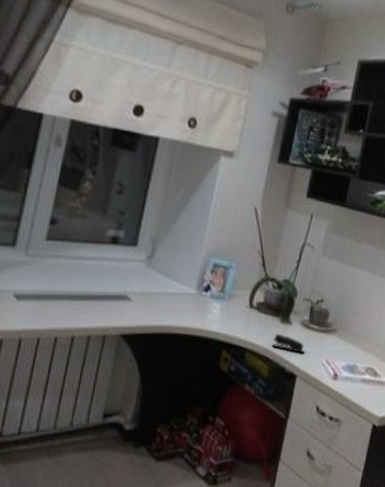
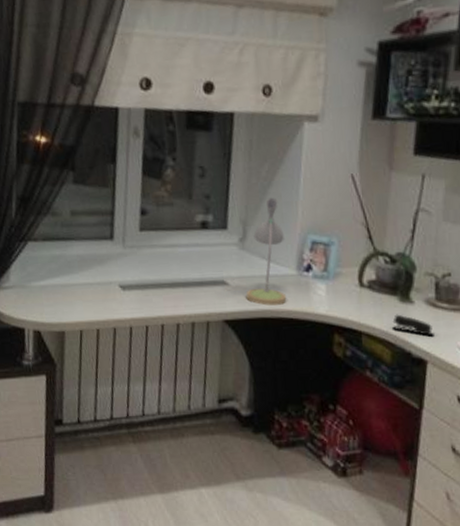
desk lamp: none [146,220,190,322] -> present [246,197,287,306]

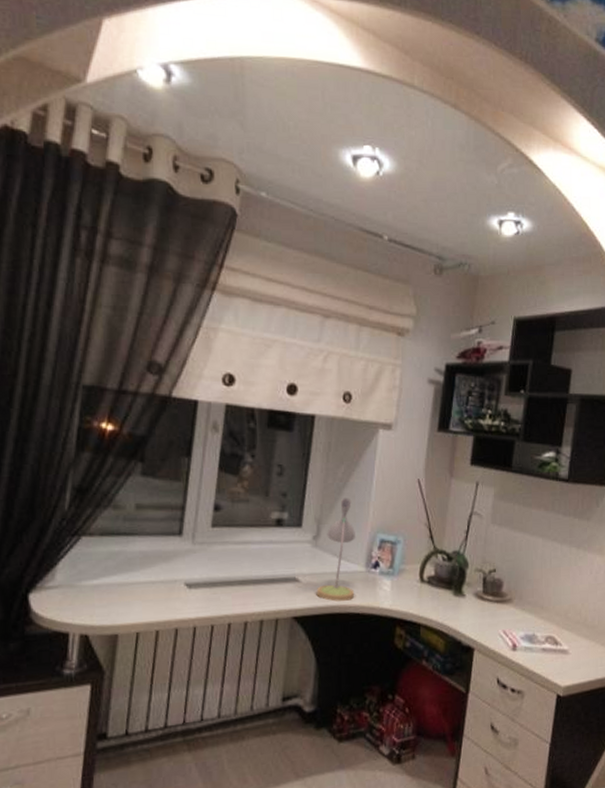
stapler: present [392,314,434,336] -> none [447,606,481,626]

